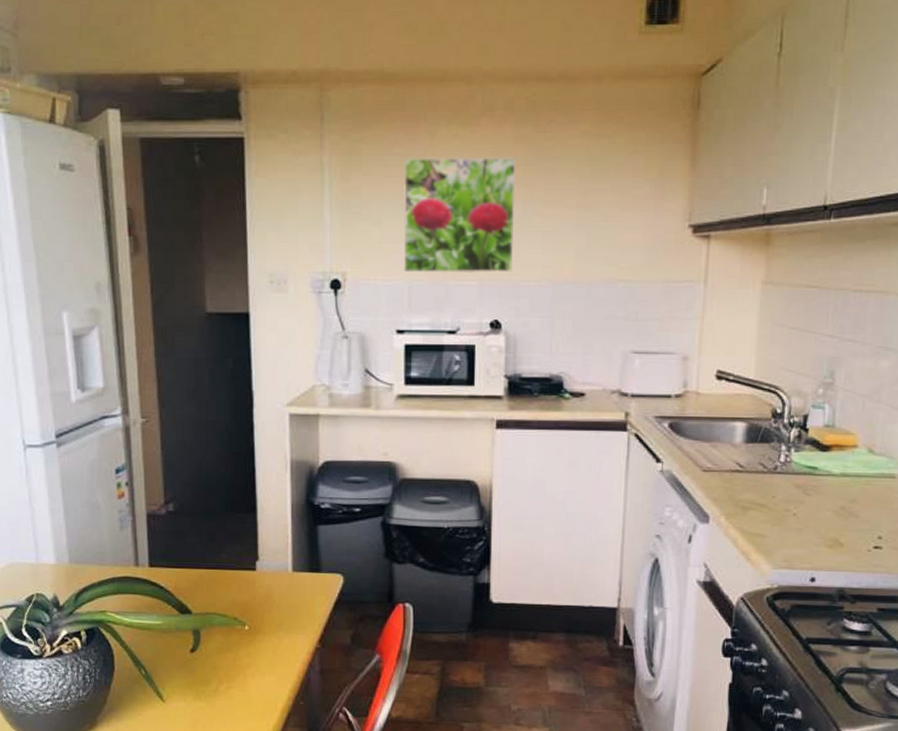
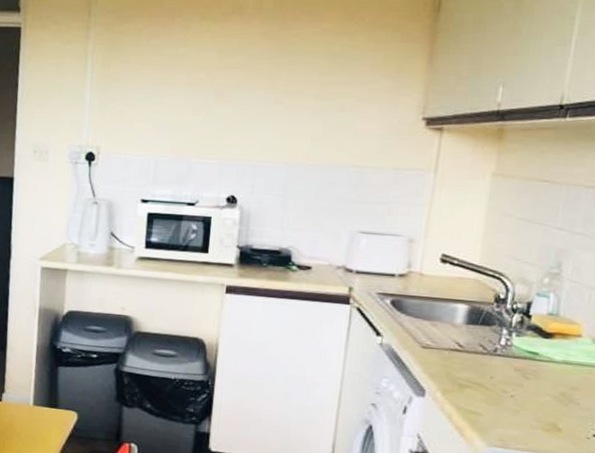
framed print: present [403,157,515,274] -> none [151,48,261,154]

